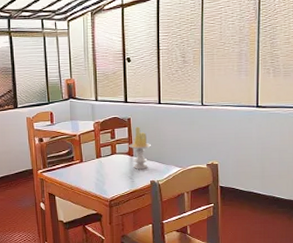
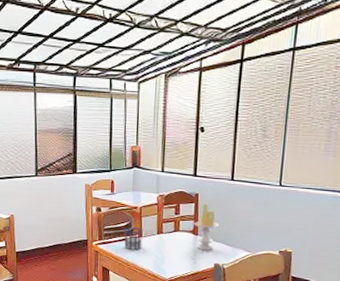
cup: none [66,154,84,175] -> present [124,227,143,251]

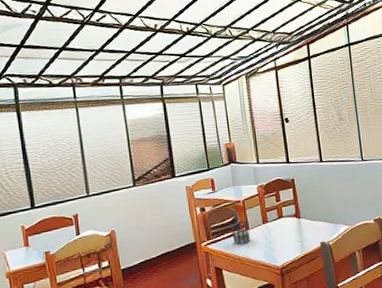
candle: present [194,203,219,250] -> none [295,186,317,232]

